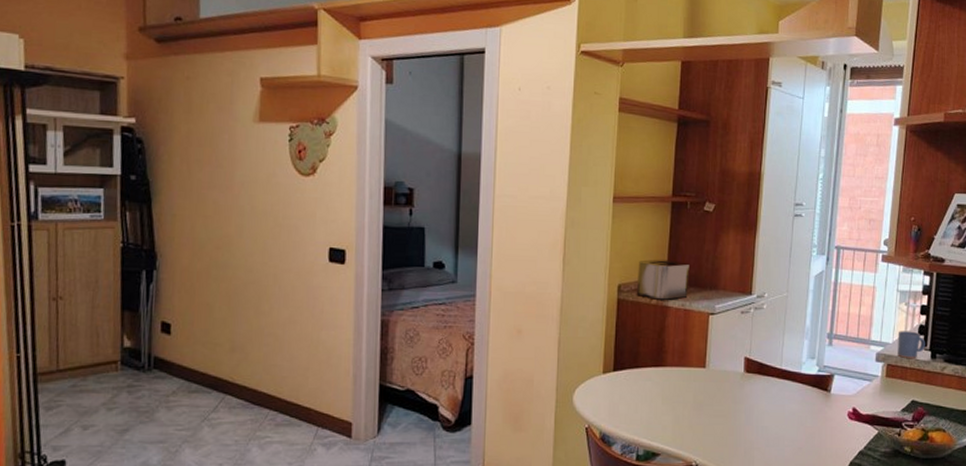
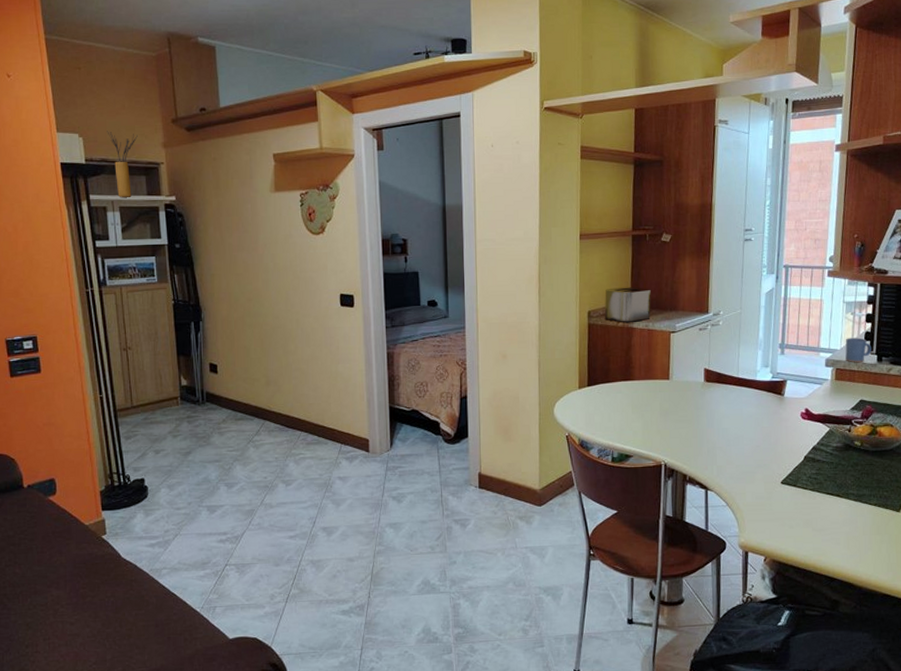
vase: none [55,34,94,116] -> present [107,131,138,198]

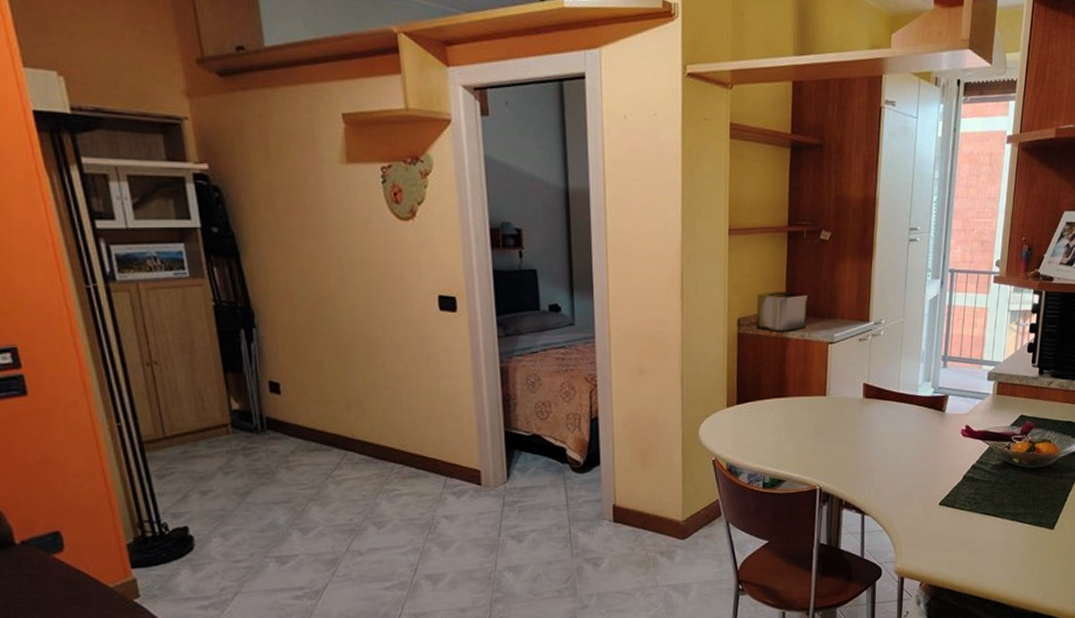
vase: present [107,131,138,198] -> none [100,69,147,164]
mug: present [845,338,872,362] -> none [1008,349,1034,375]

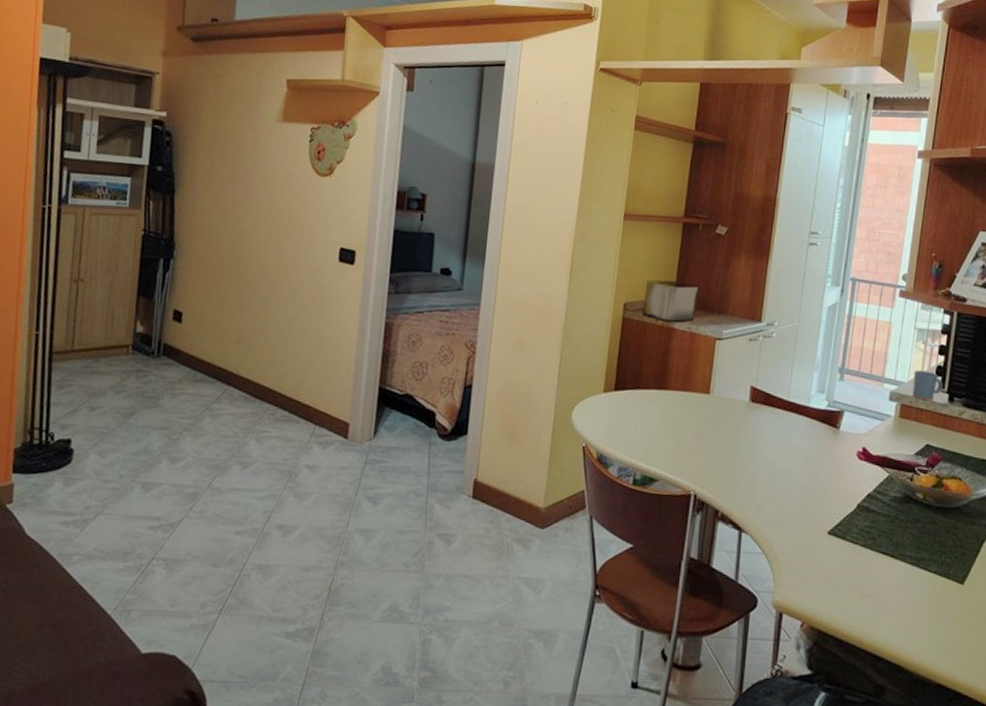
mug: none [1008,349,1034,375] -> present [913,370,943,400]

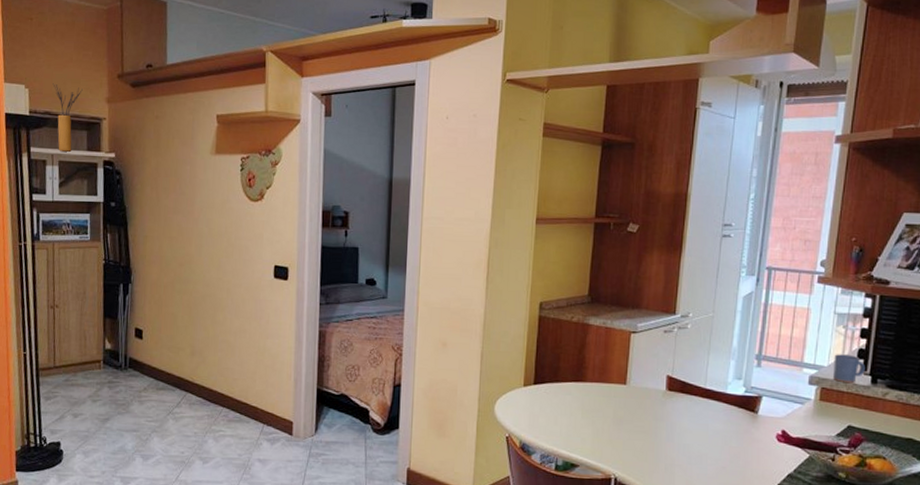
vase: none [99,29,135,108] -> present [52,83,83,153]
toaster: present [642,279,700,323] -> none [557,278,613,319]

